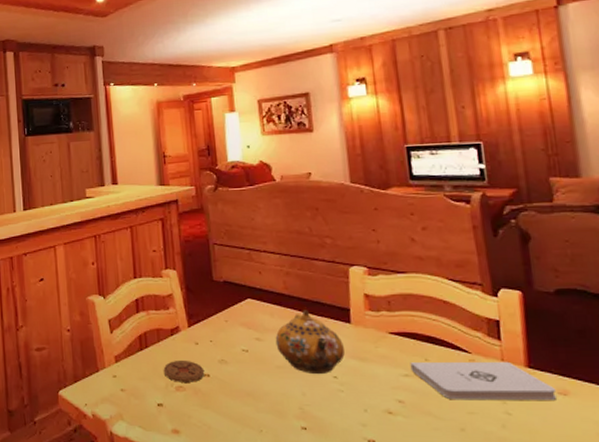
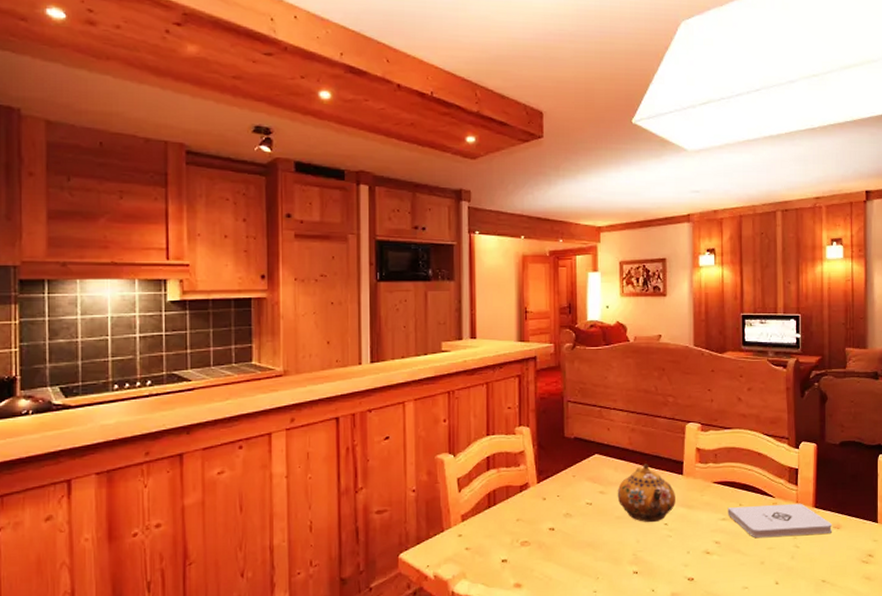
coaster: present [163,359,205,382] -> none [510,515,550,538]

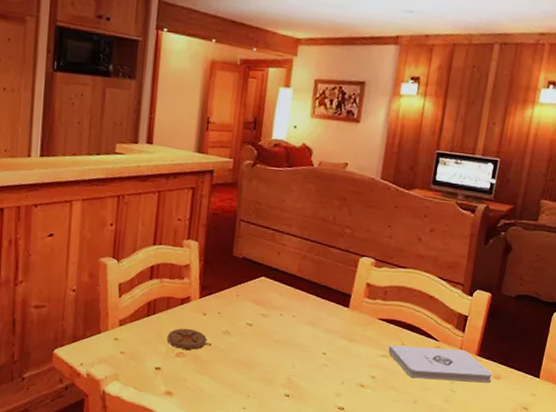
coaster: none [510,515,550,538] -> present [167,328,208,350]
teapot: present [617,463,675,522] -> none [278,292,338,350]

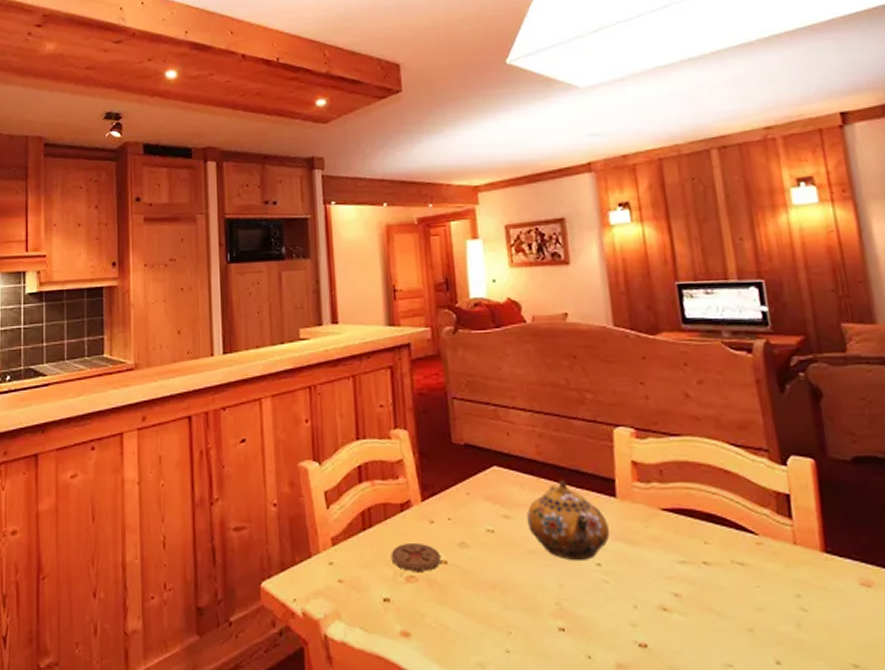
teapot: none [278,292,338,350] -> present [526,480,610,560]
notepad: present [388,345,493,382] -> none [687,544,860,593]

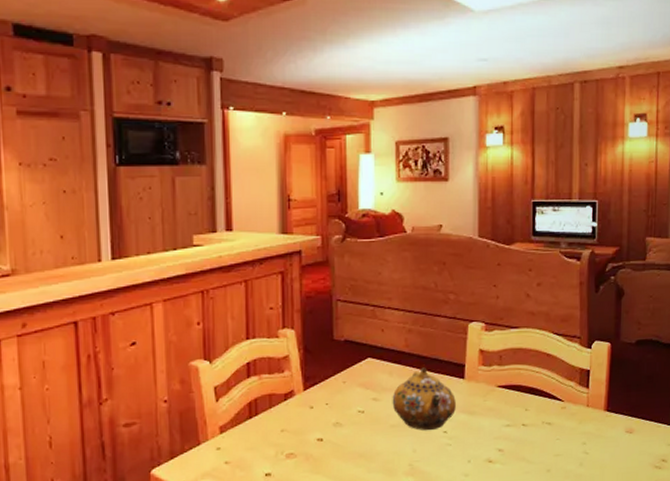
coaster: present [390,542,442,571] -> none [273,425,318,449]

